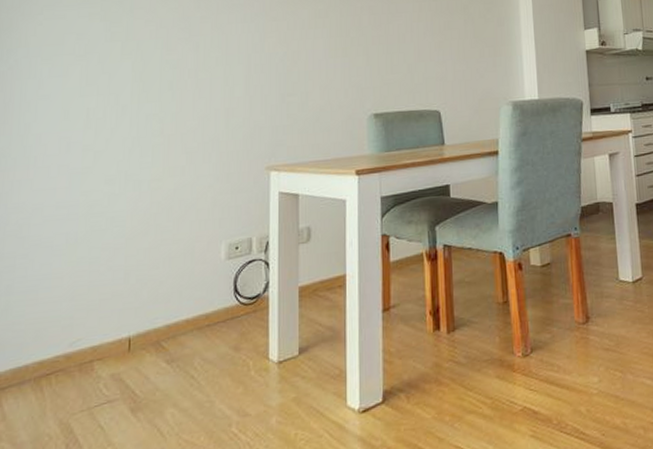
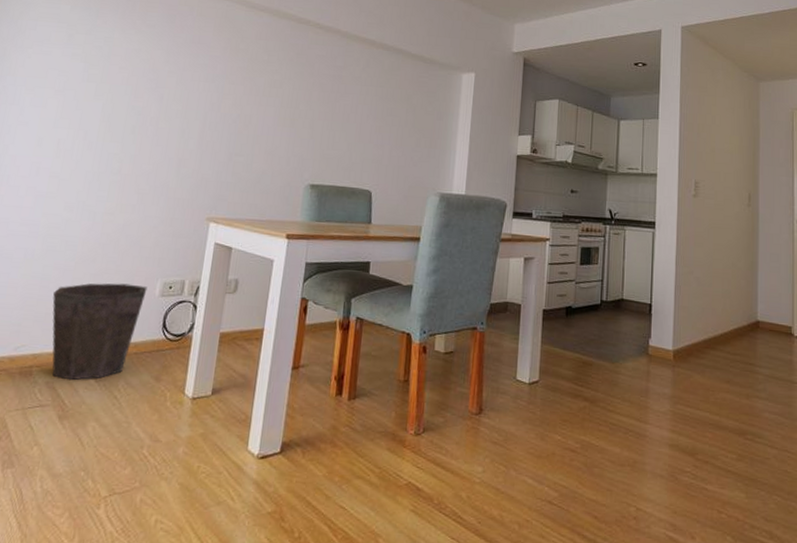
waste bin: none [106,251,211,368] -> present [52,283,148,381]

